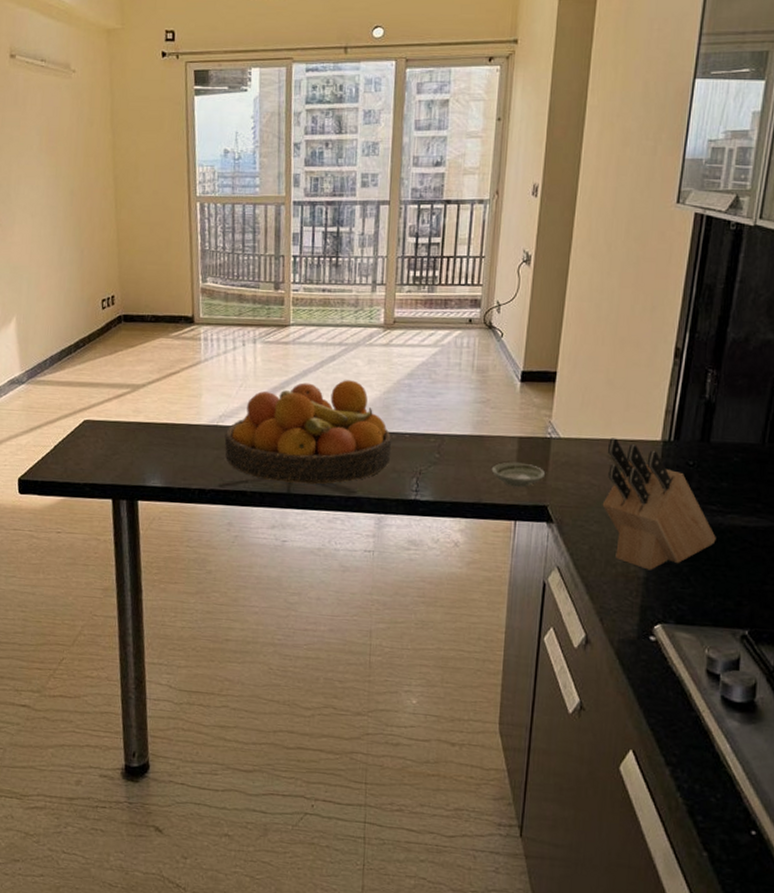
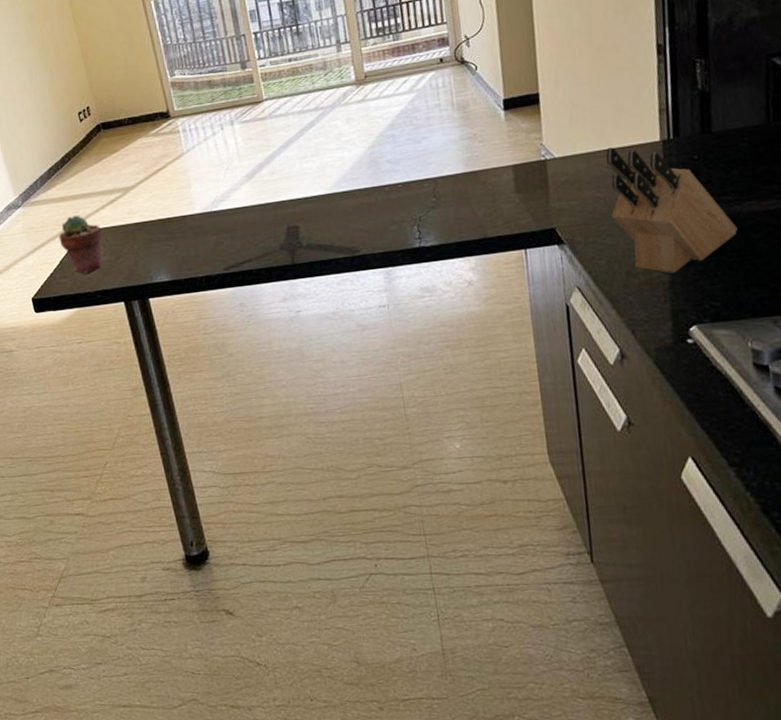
potted succulent: none [57,402,103,464] -> present [58,215,103,274]
fruit bowl: present [224,380,392,485] -> none [220,141,388,255]
saucer: present [491,462,546,488] -> none [491,190,548,216]

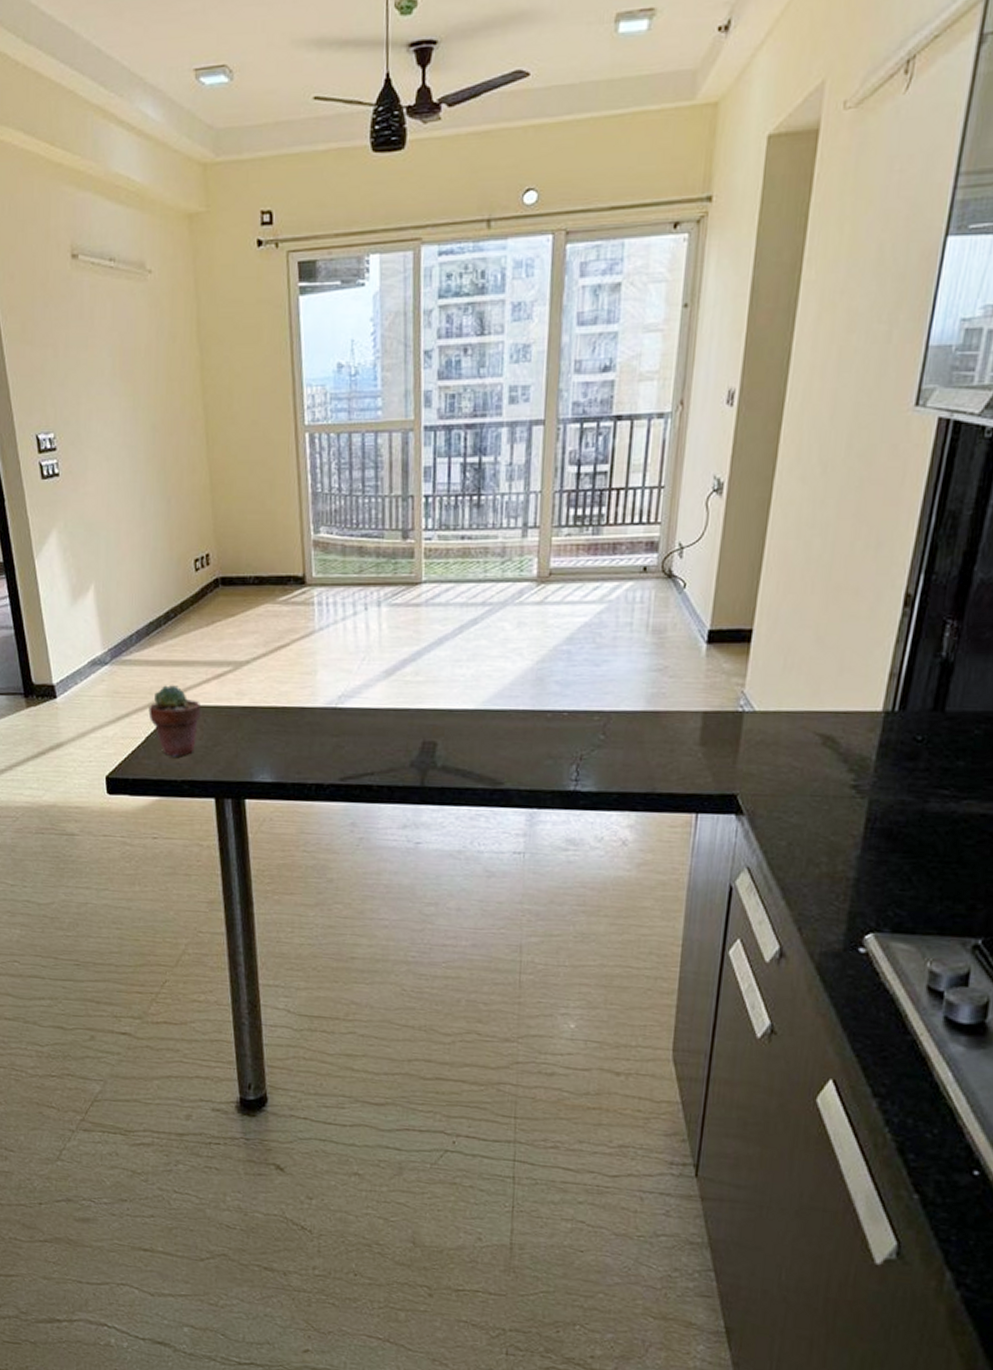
knife block: present [606,147,738,274] -> none [805,709,947,870]

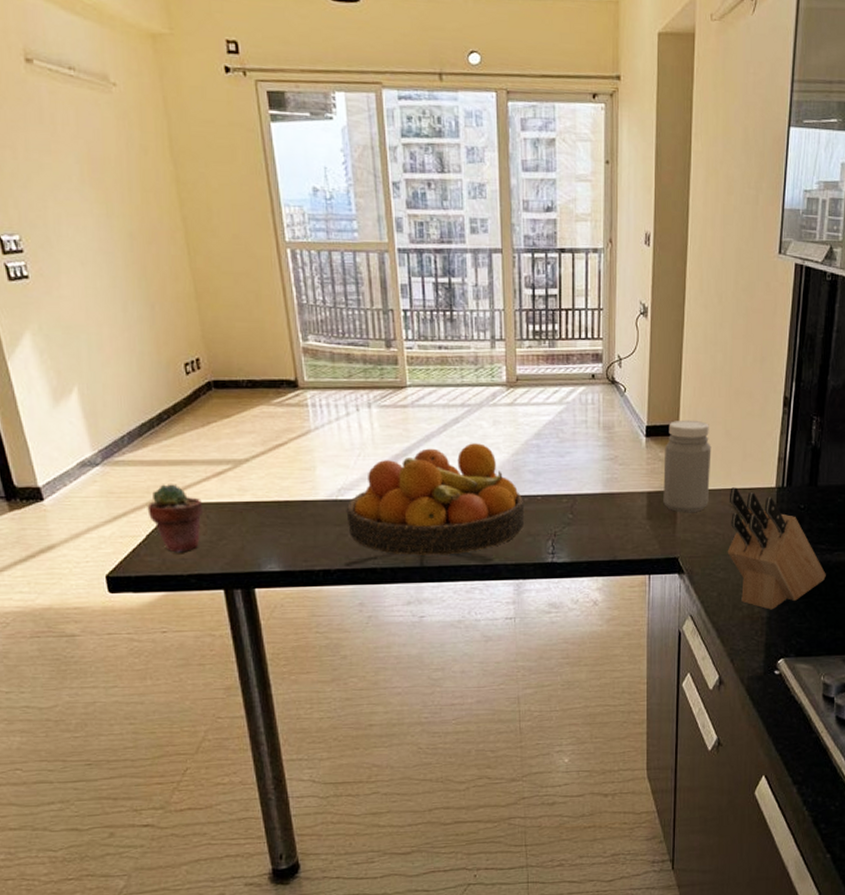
fruit bowl: none [345,648,547,775] -> present [346,443,525,555]
jar: none [723,622,795,740] -> present [663,419,712,513]
knife block: none [805,709,947,870] -> present [727,487,826,610]

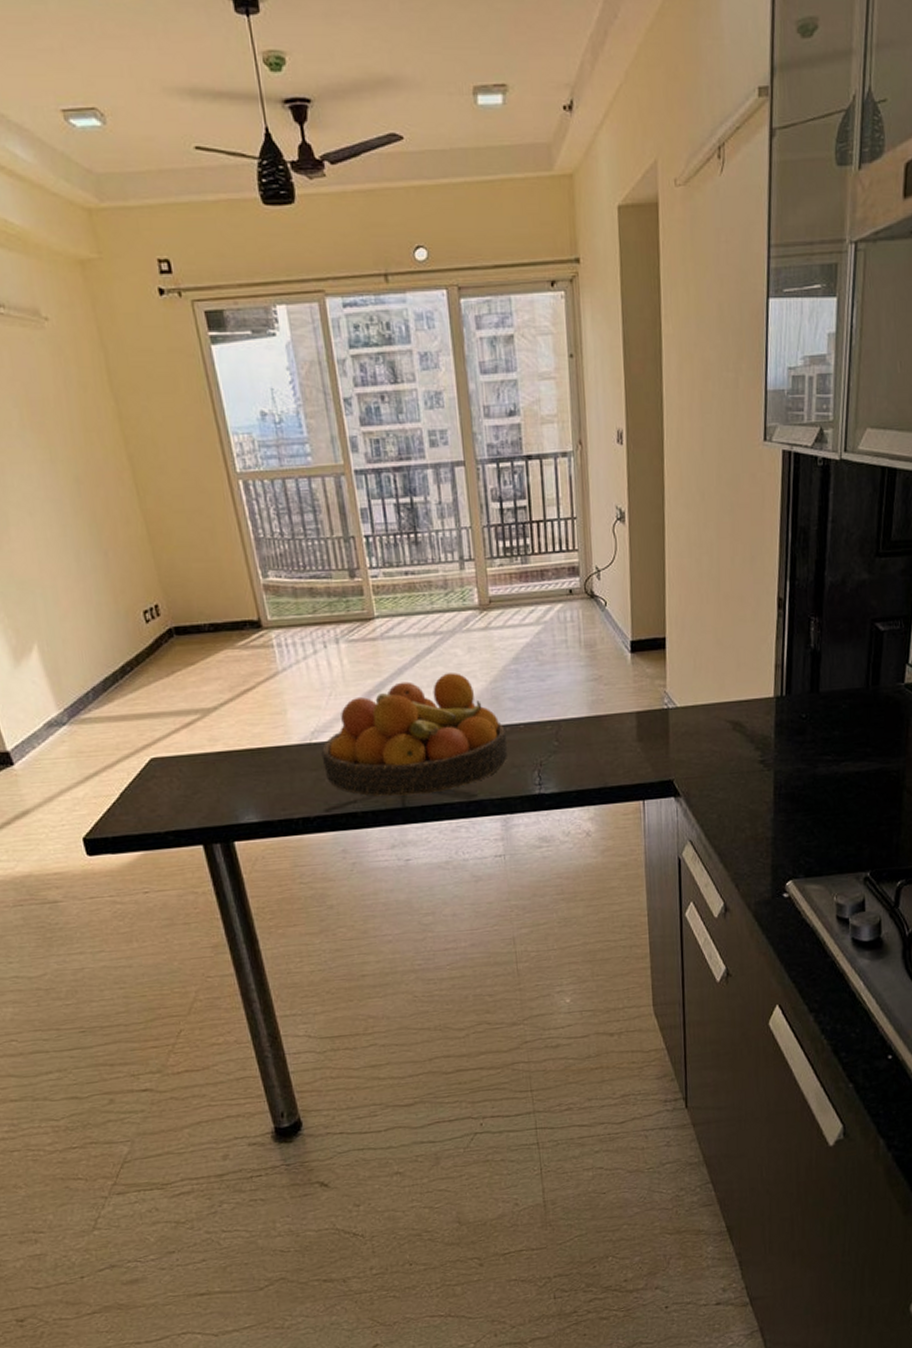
potted succulent: present [147,484,204,553] -> none [118,738,176,810]
jar: present [663,419,712,513] -> none [652,630,703,732]
knife block: present [727,487,826,610] -> none [724,700,834,829]

